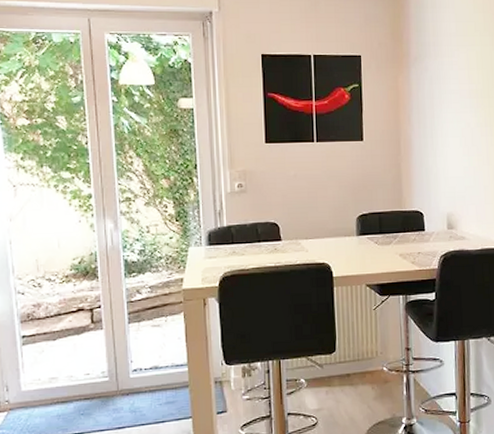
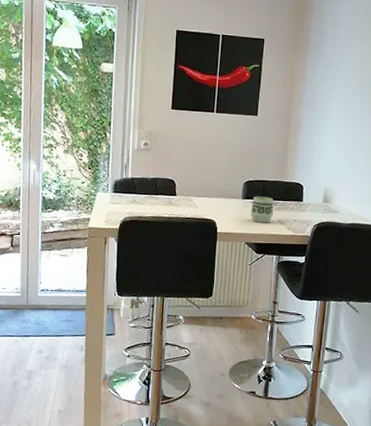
cup: none [368,230,394,261] -> present [250,196,274,223]

